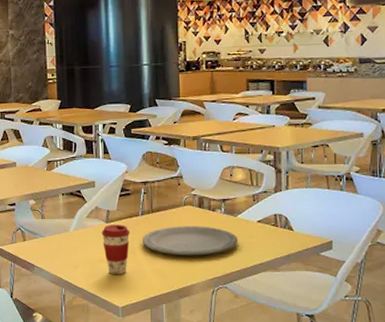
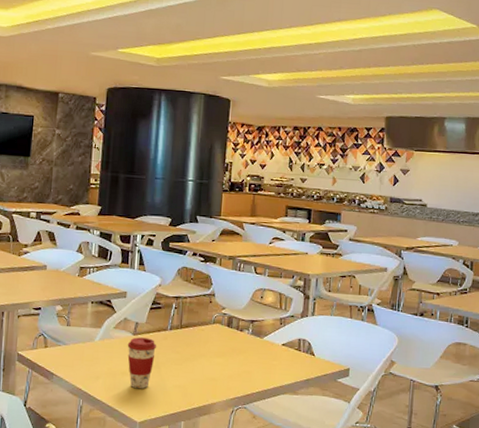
plate: present [142,226,239,256] -> none [167,343,262,375]

